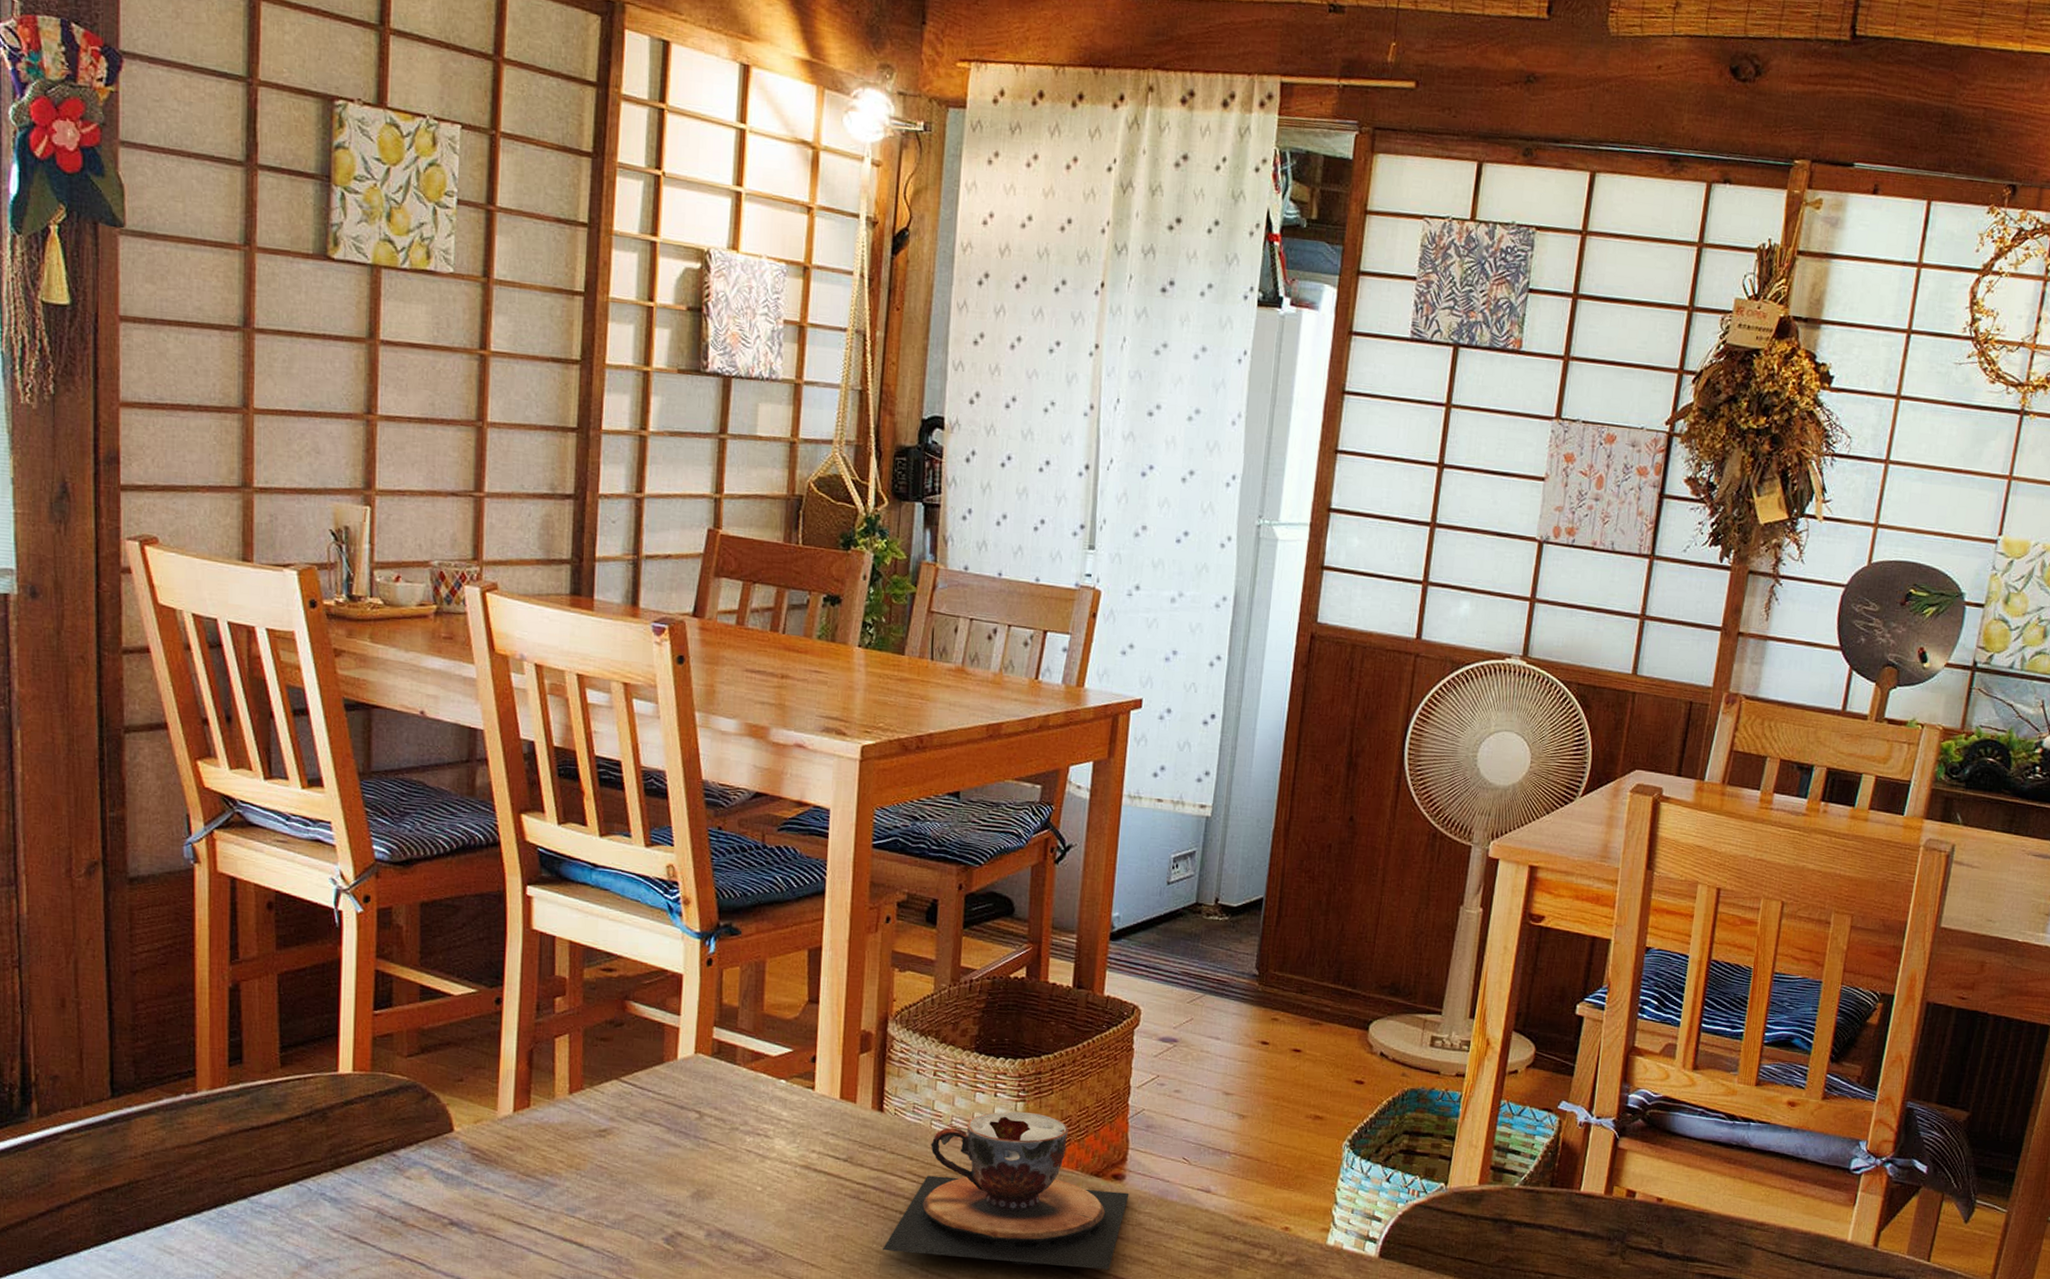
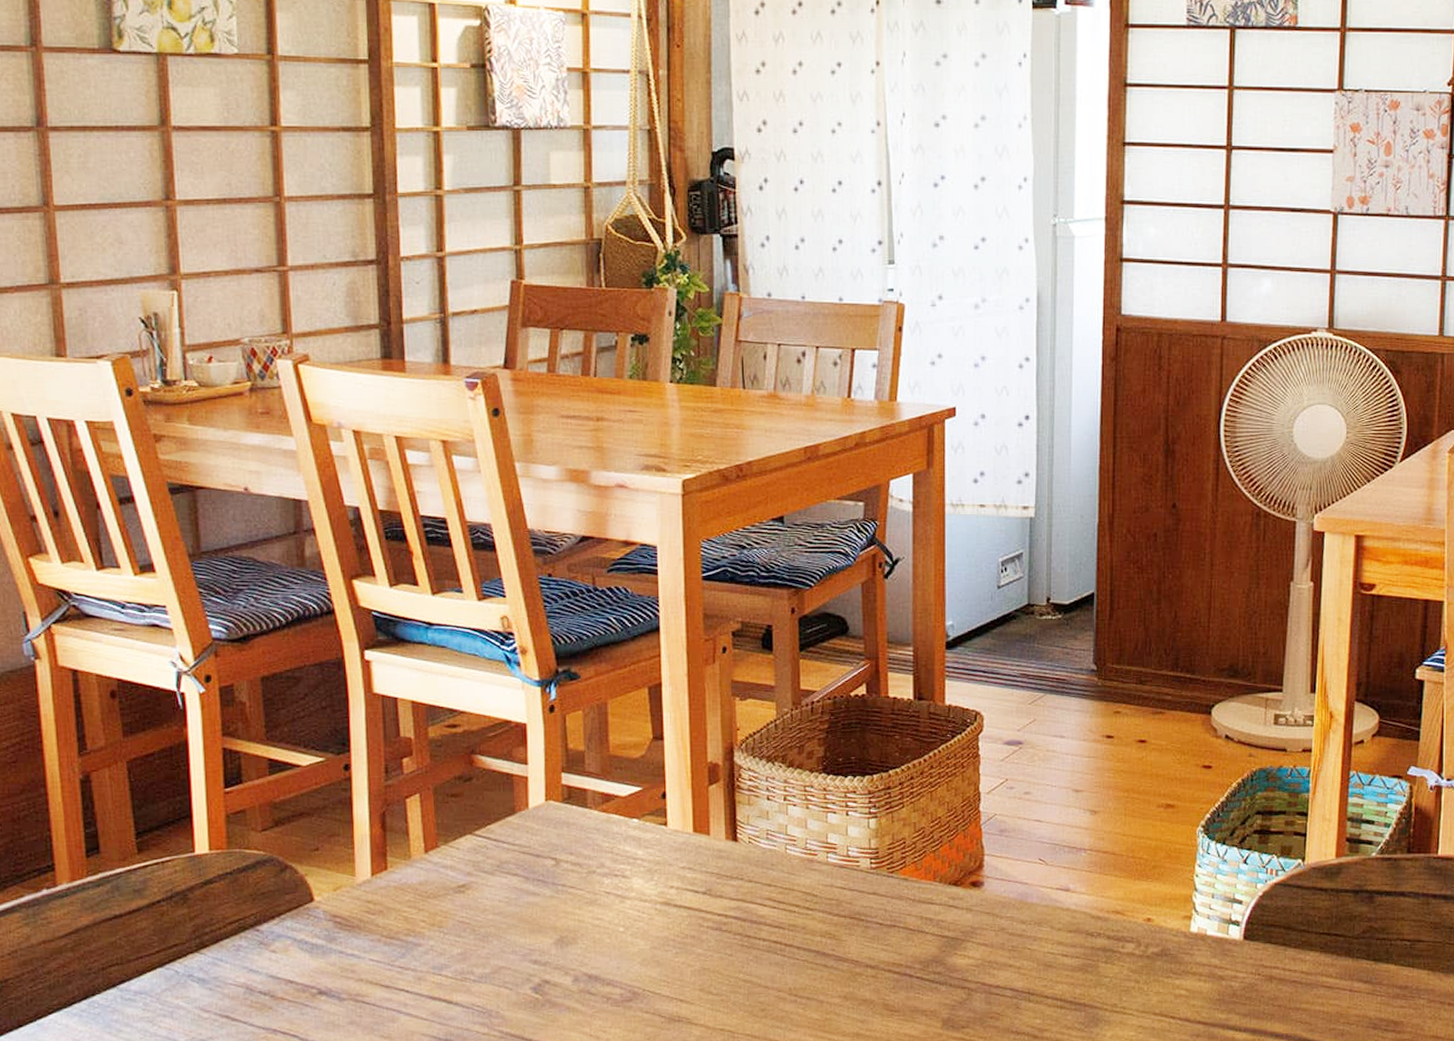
teacup: present [883,1111,1129,1270] -> none [749,827,989,981]

